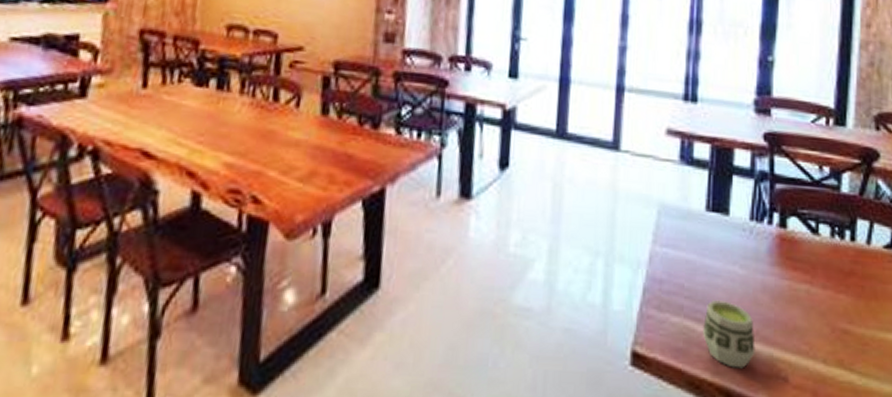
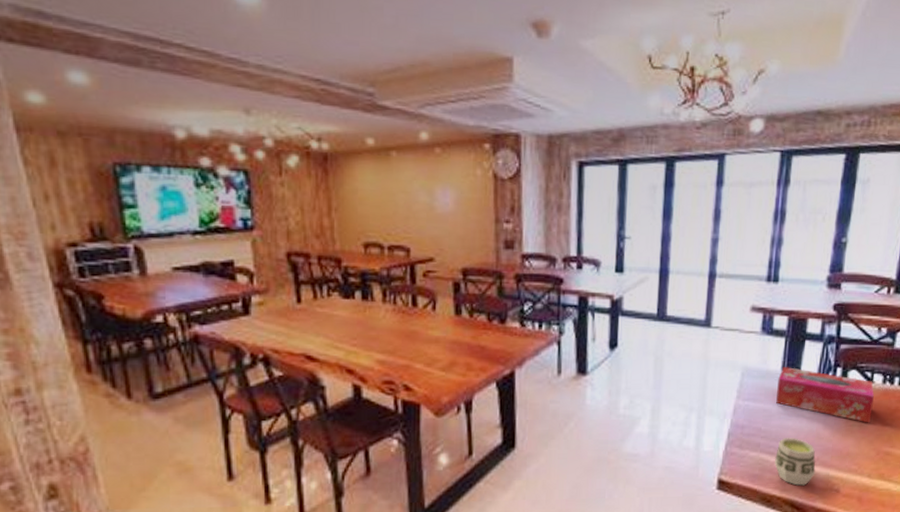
tissue box: none [701,207,821,288] -> present [776,367,874,423]

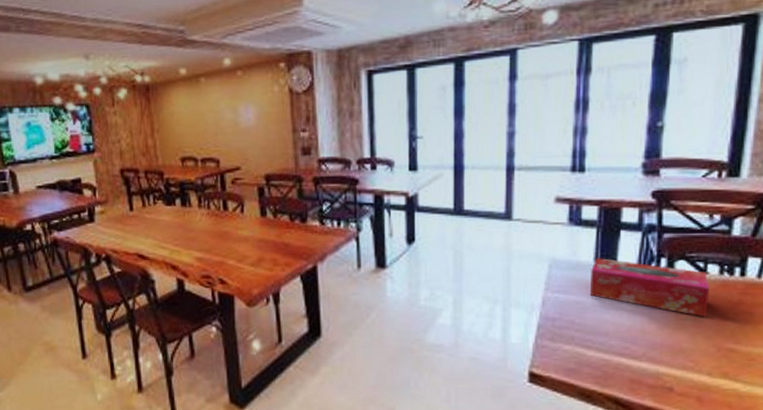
cup: present [775,438,816,486] -> none [593,331,642,382]

